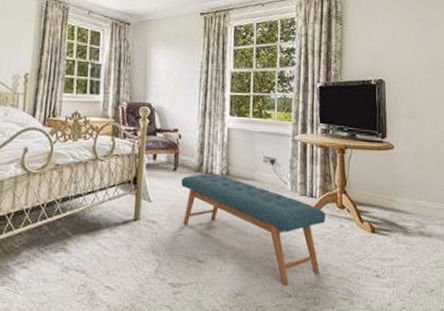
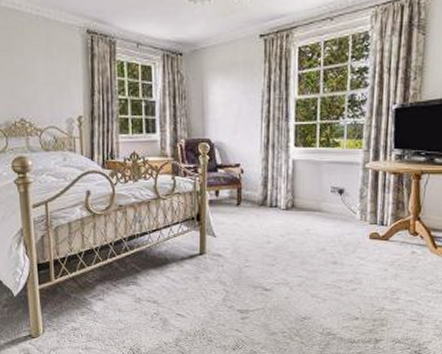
bench: present [181,173,325,285] -> none [245,206,397,309]

